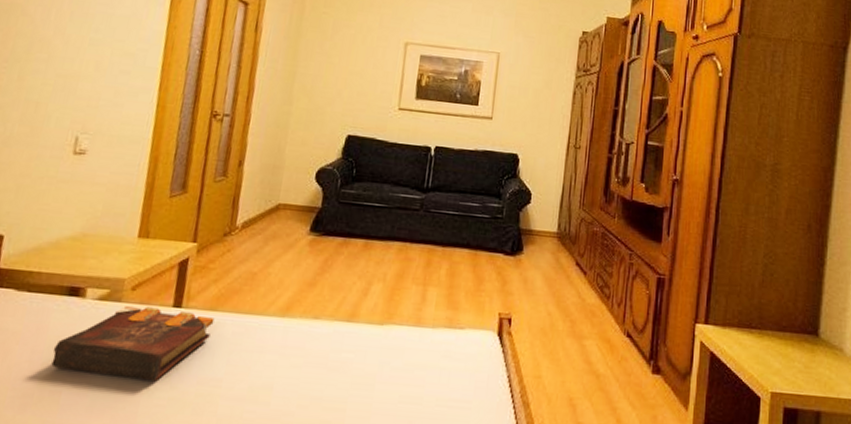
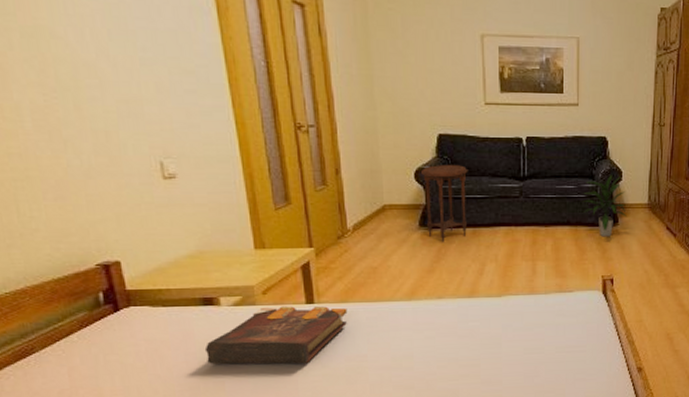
side table: none [317,166,371,254] -> present [420,165,468,243]
indoor plant: none [485,196,534,267] -> present [583,175,627,237]

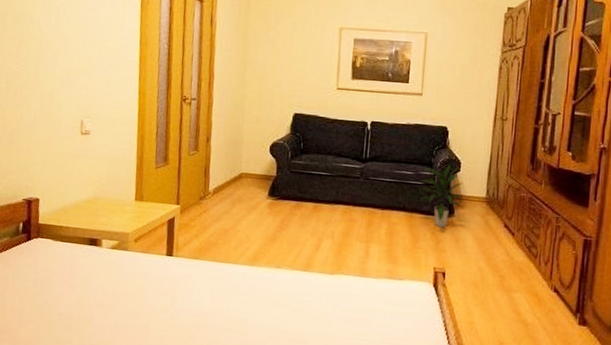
book: present [204,306,348,365] -> none [83,254,199,313]
side table: present [420,165,468,243] -> none [274,141,316,215]

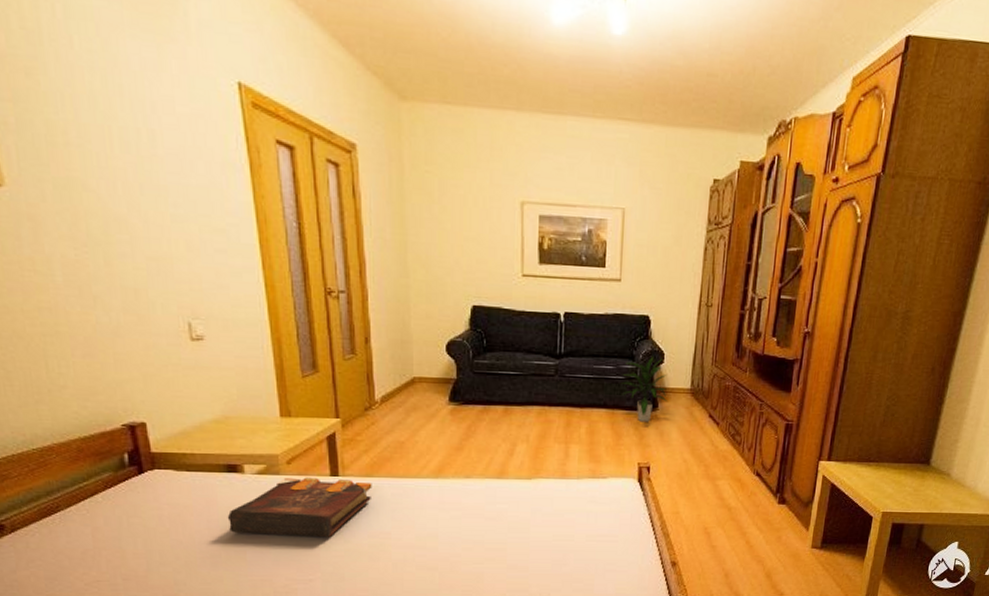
book: none [83,254,199,313] -> present [227,477,372,538]

